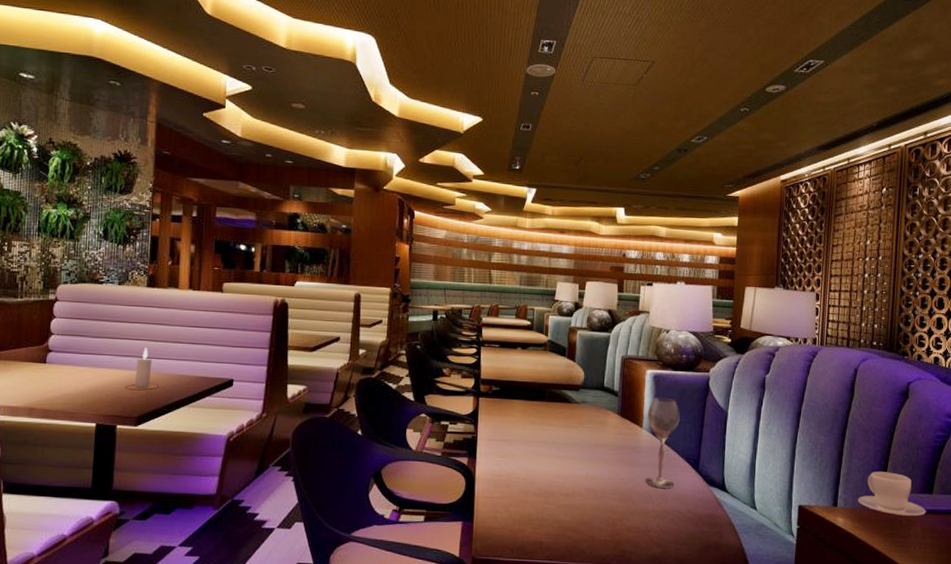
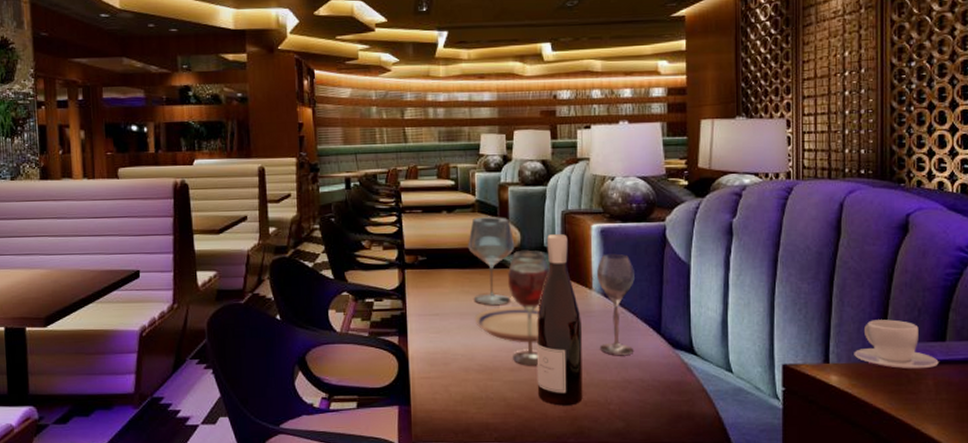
candle: present [125,348,159,391] -> none [30,244,64,290]
wine glass: none [537,356,579,435] -> present [468,217,515,305]
plate: none [537,436,595,472] -> present [474,305,539,343]
wineglass: none [568,389,607,493] -> present [507,251,550,366]
bottle: none [587,375,631,531] -> present [536,233,583,406]

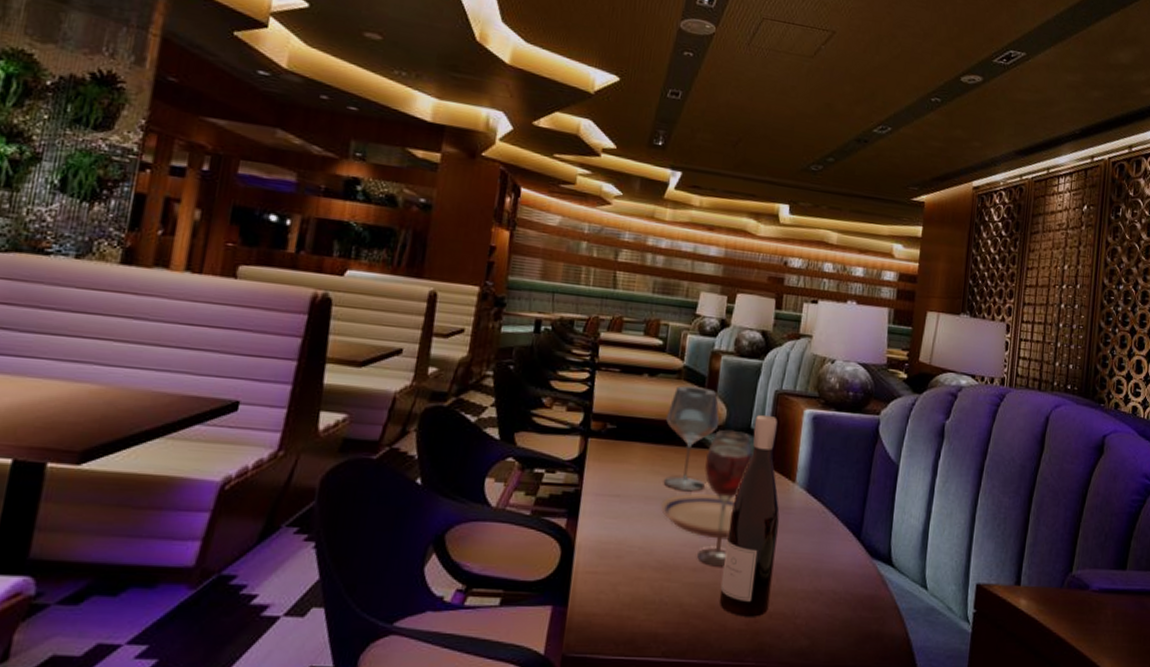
wineglass: present [596,253,634,355] -> none [795,444,842,561]
teacup: present [854,319,939,369] -> none [1044,542,1119,598]

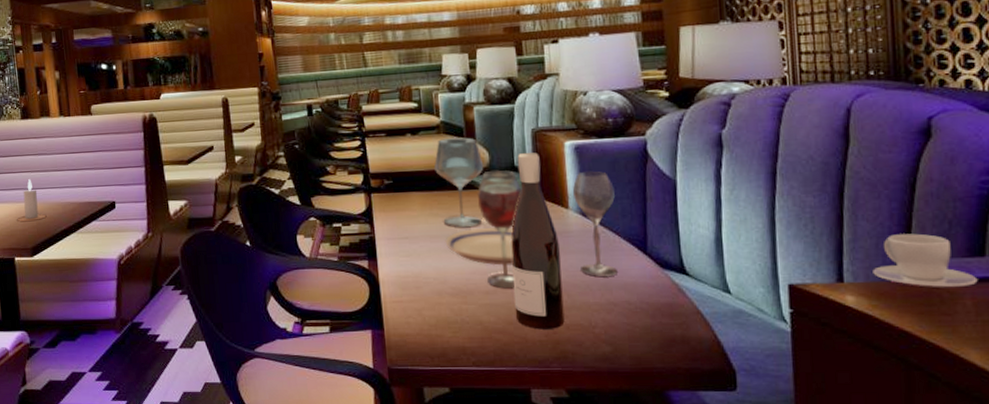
candle: none [68,351,122,413] -> present [17,179,47,222]
wineglass: none [795,444,842,561] -> present [572,171,617,277]
teacup: none [1044,542,1119,598] -> present [873,233,978,288]

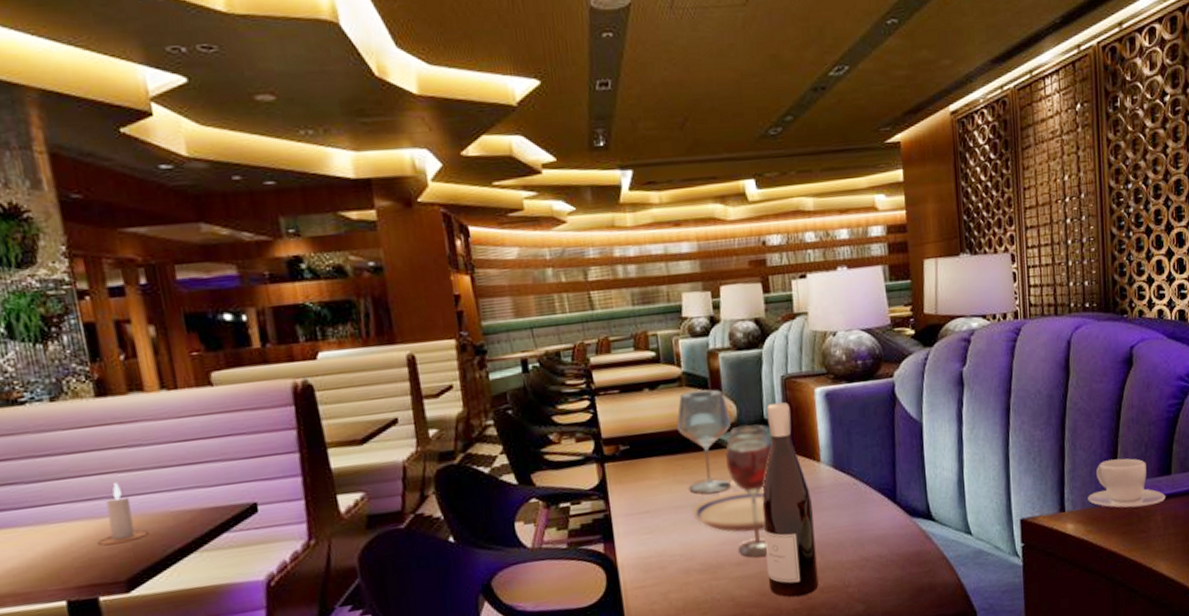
wineglass: present [572,171,617,277] -> none [823,419,869,533]

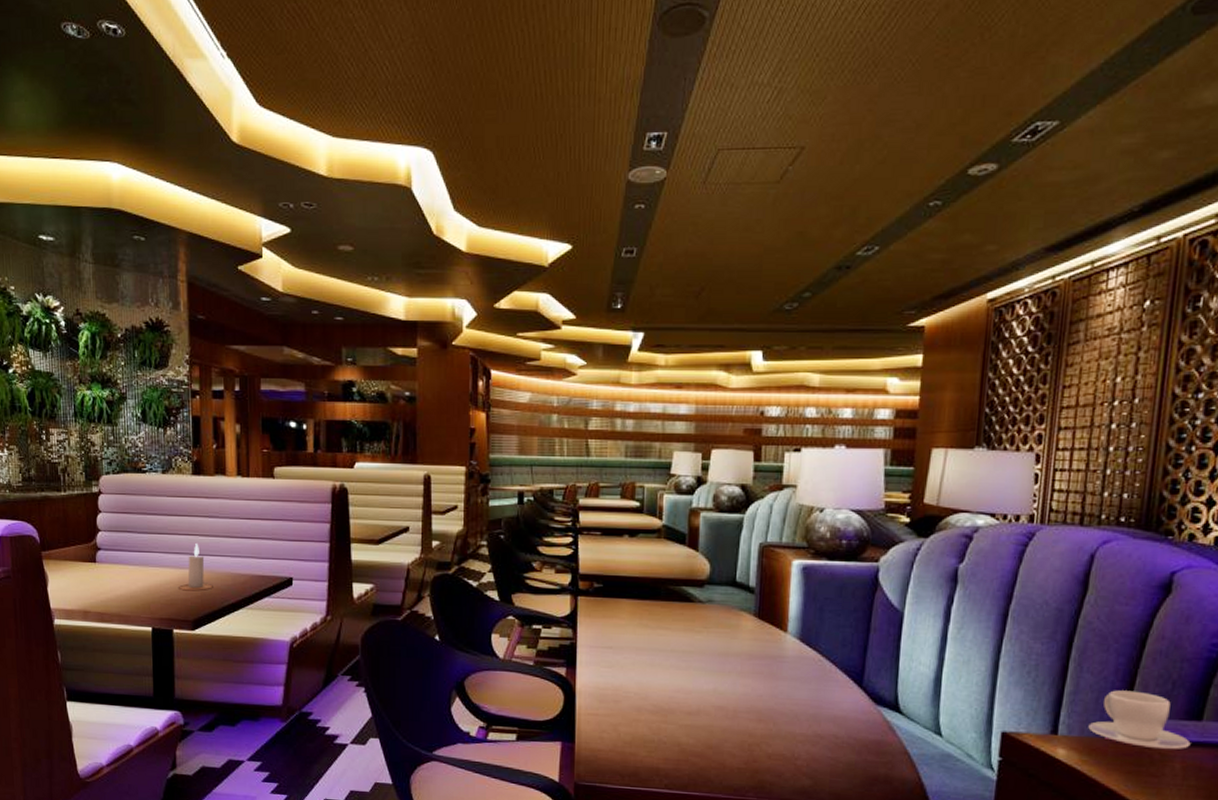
wine glass: present [676,389,732,494] -> none [650,544,703,642]
plate: present [691,489,766,533] -> none [651,643,725,686]
wineglass: present [724,424,773,557] -> none [691,584,741,711]
bottle: present [761,402,819,598] -> none [716,567,772,757]

